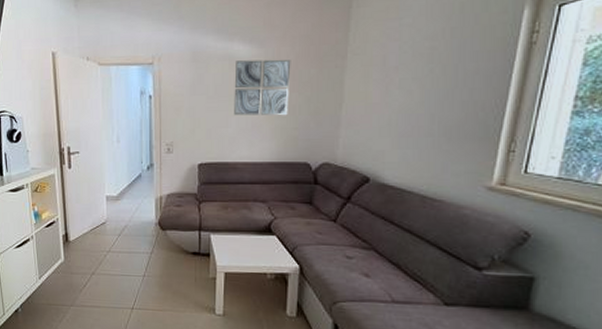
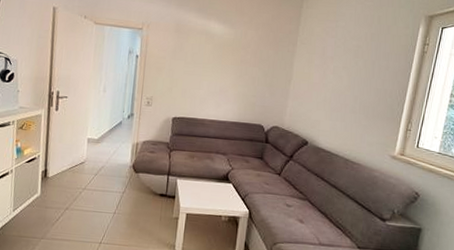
wall art: present [234,59,291,116] -> none [206,36,255,85]

